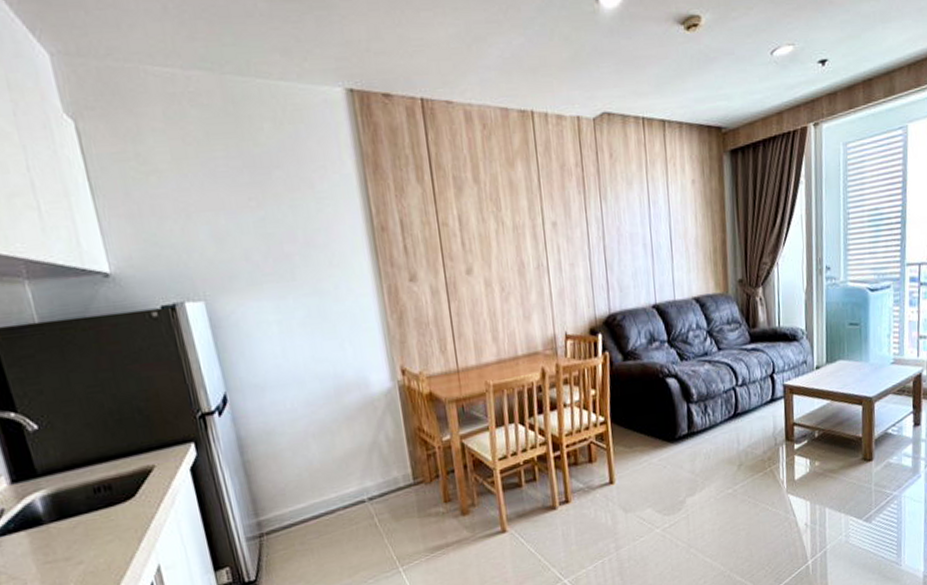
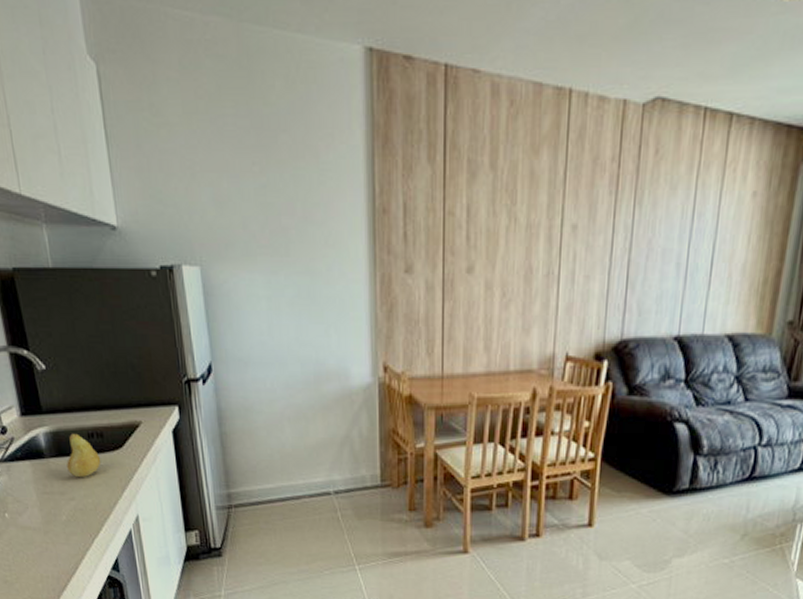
fruit: none [70,491,112,539] -> present [67,433,101,478]

